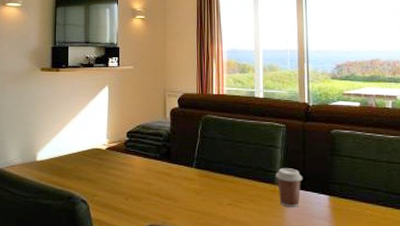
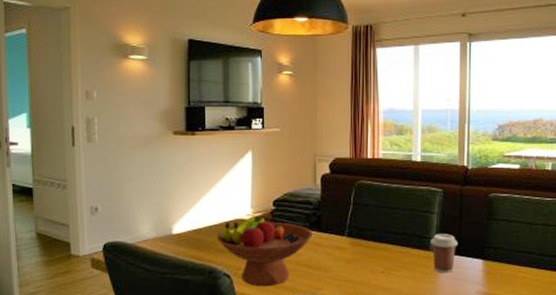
fruit bowl: none [75,146,163,214] -> present [216,216,312,287]

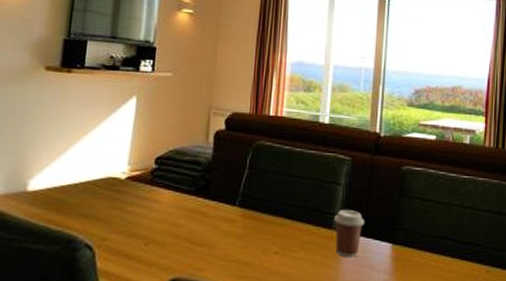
fruit bowl: present [216,216,312,287] -> none [81,175,198,264]

